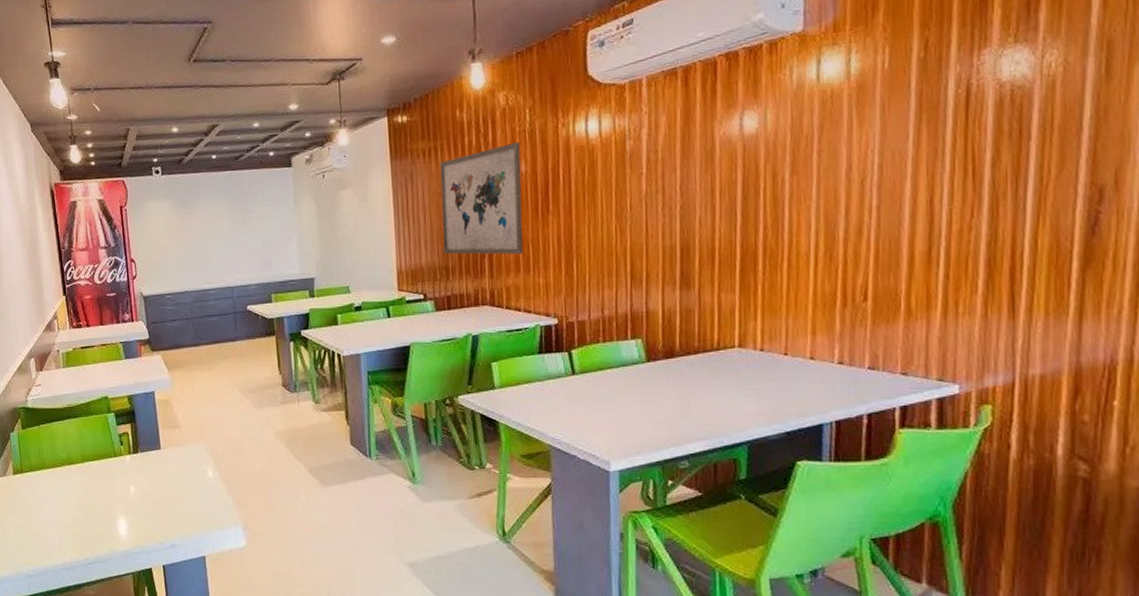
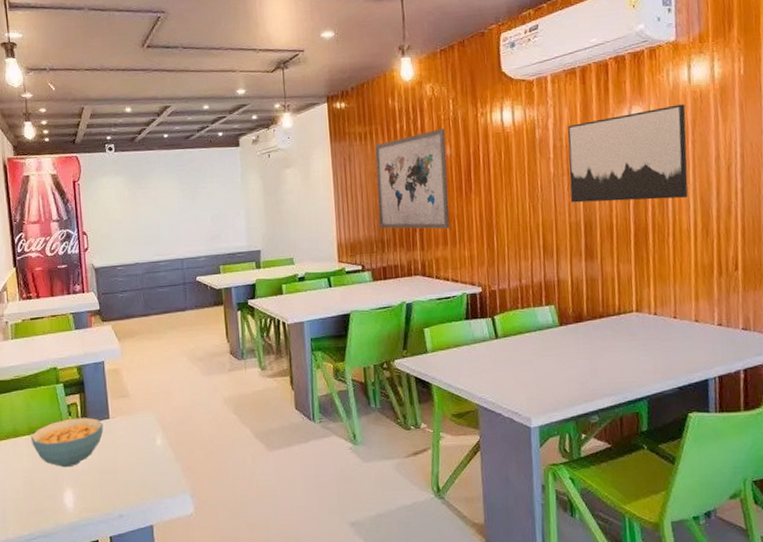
cereal bowl: none [84,447,155,496] -> present [30,417,104,468]
wall art: none [664,107,812,225] -> present [568,104,688,203]

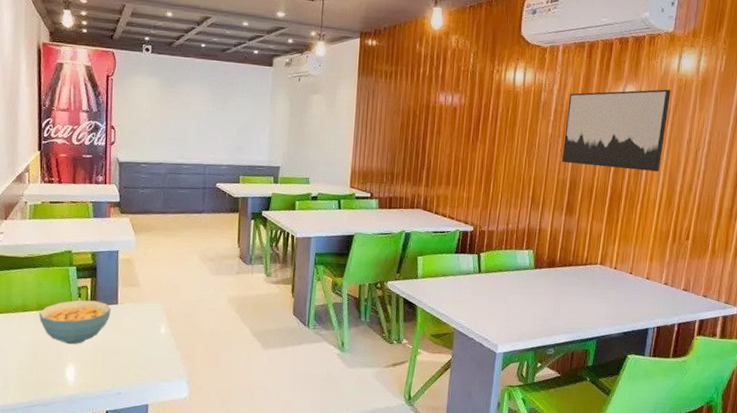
wall art: present [374,128,450,230] -> none [391,78,464,171]

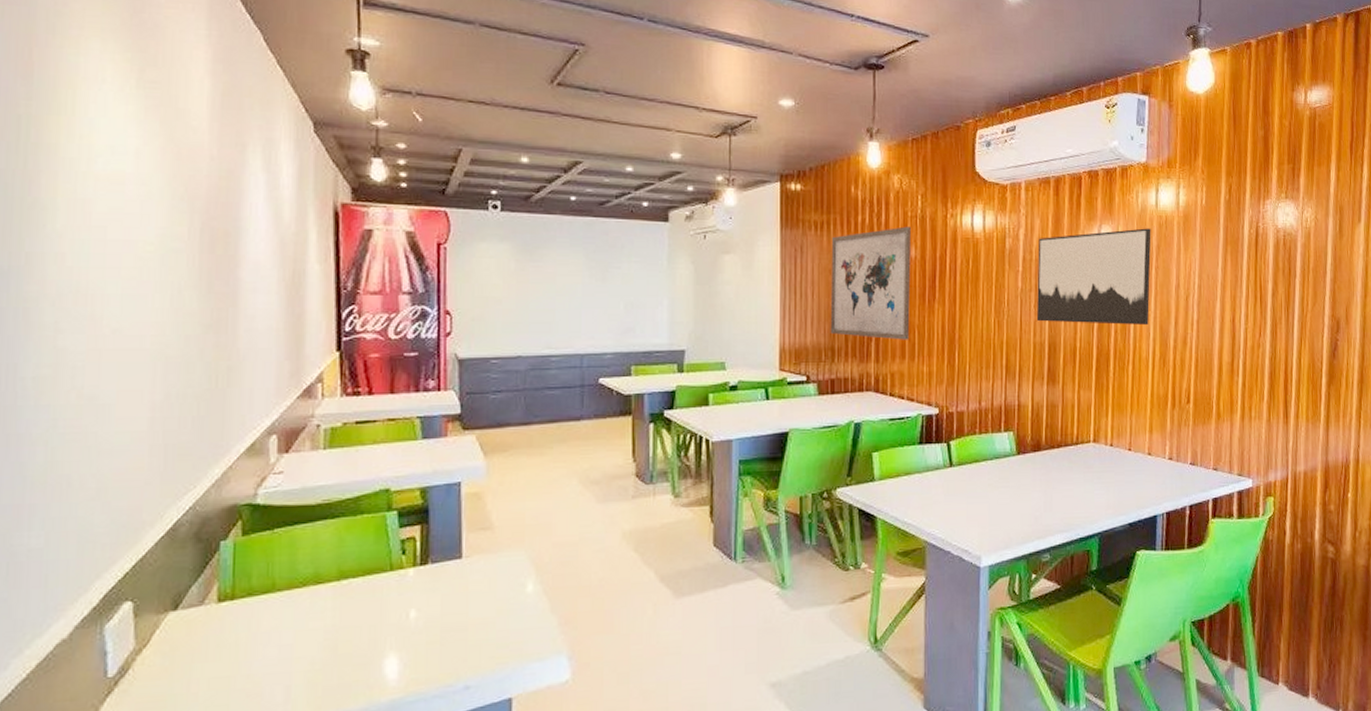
cereal bowl: present [38,299,111,345] -> none [340,556,452,625]
wall art: none [391,78,464,171] -> present [830,226,912,340]

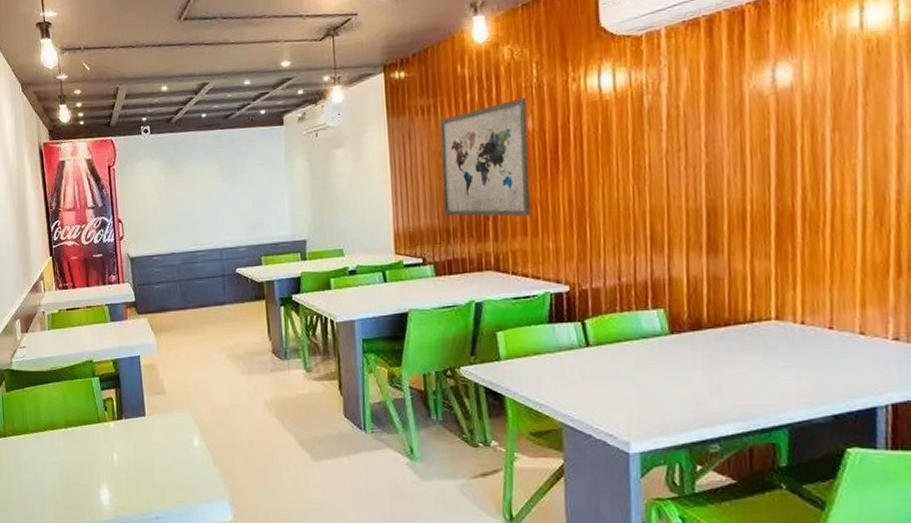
wall art: present [1036,228,1152,325] -> none [686,57,855,185]

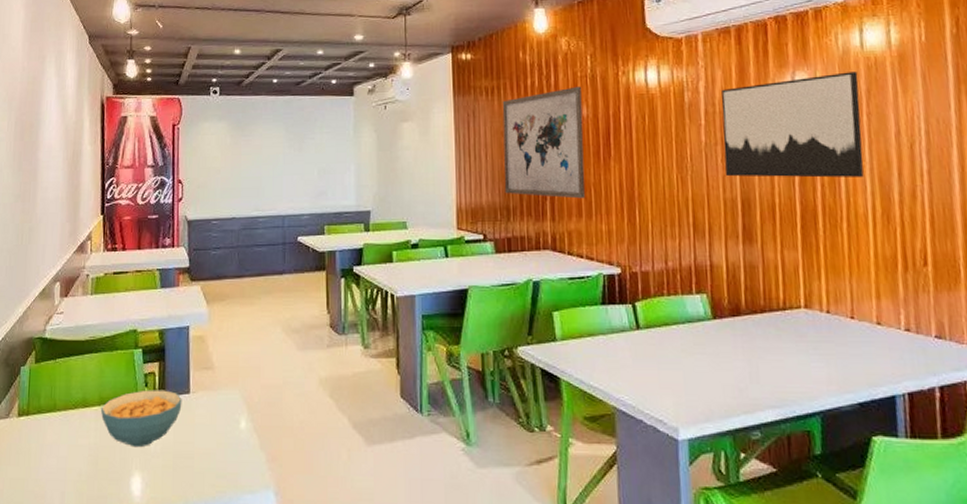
cereal bowl: none [67,413,139,464] -> present [100,389,182,448]
wall art: none [686,57,855,185] -> present [721,71,864,178]

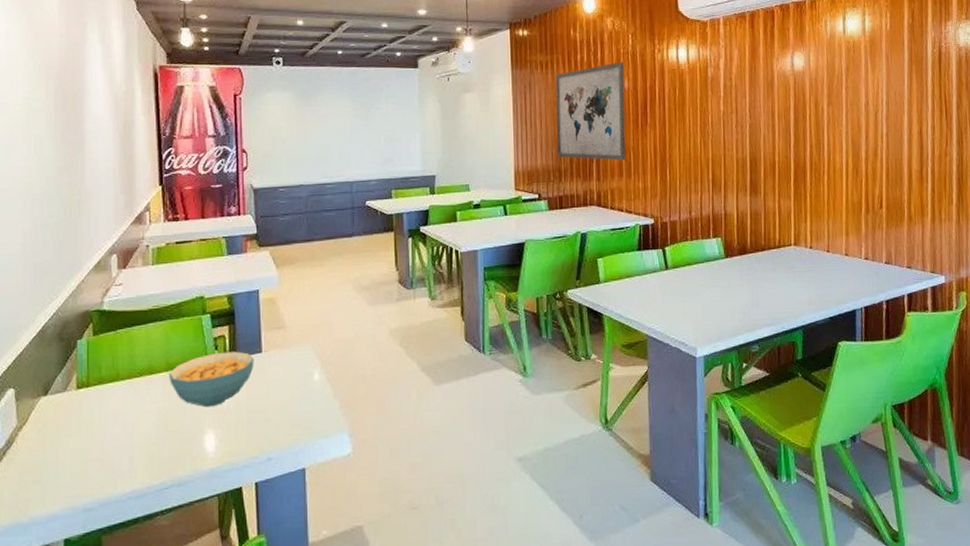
wall art: present [721,71,864,178] -> none [737,53,842,140]

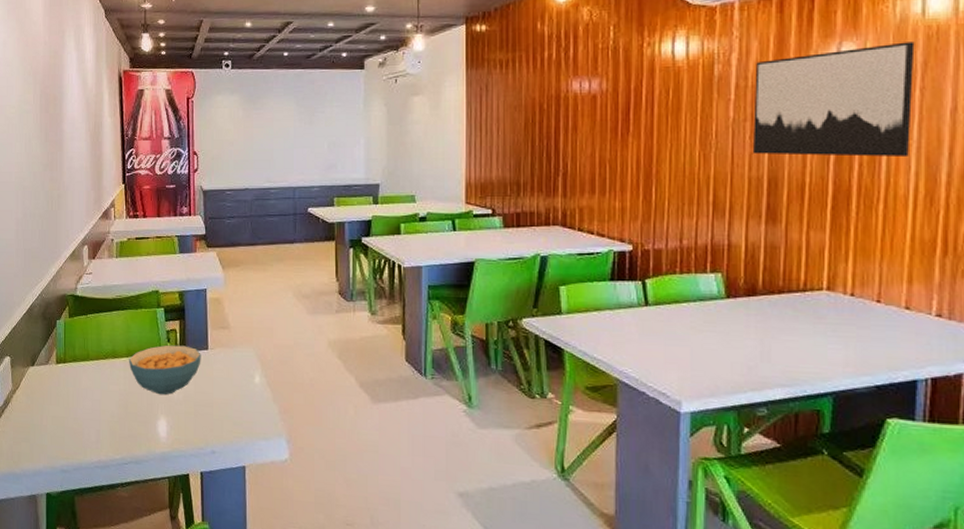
wall art: present [555,62,626,161] -> none [515,59,603,175]
wall art: none [737,53,842,140] -> present [752,42,915,157]

